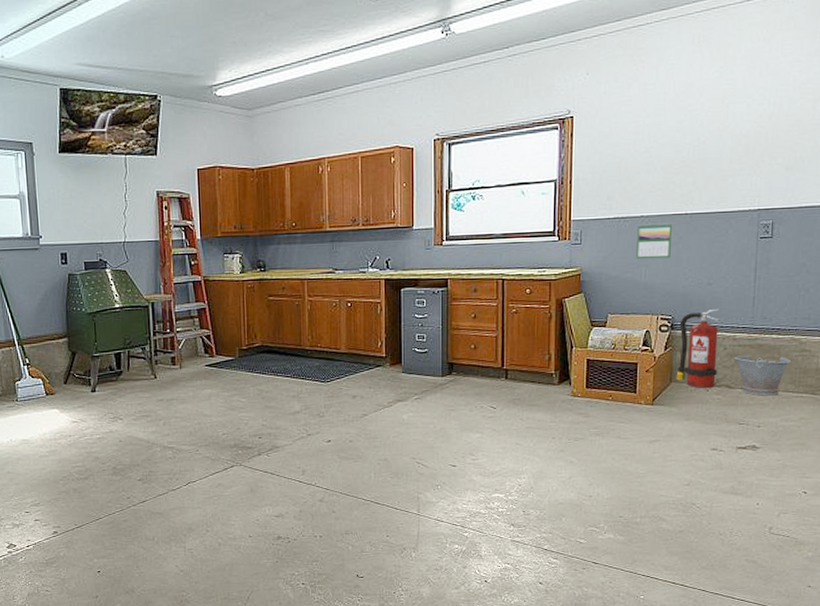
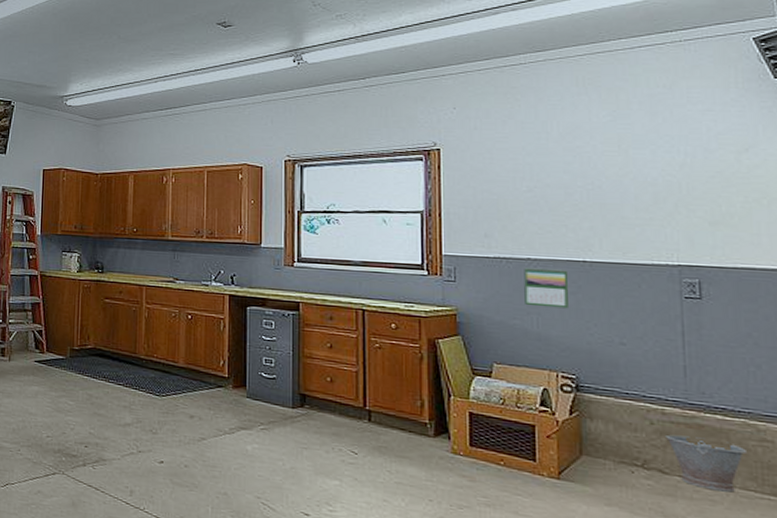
fire extinguisher: present [676,308,719,388] -> none [587,373,644,470]

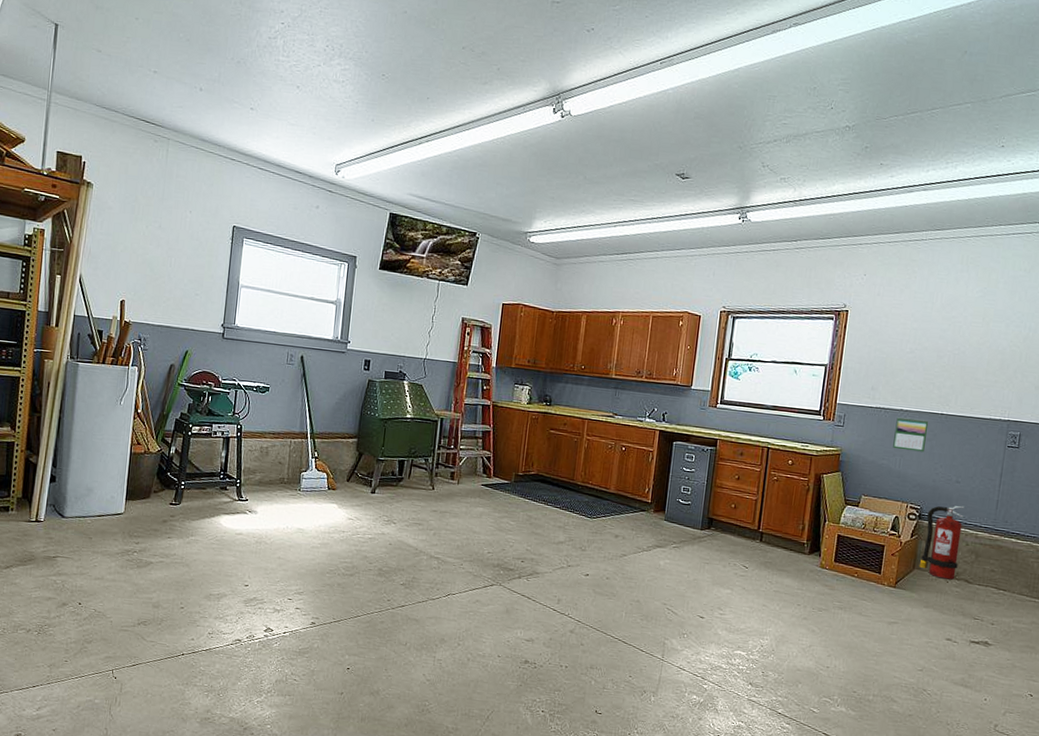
fire extinguisher: none [587,373,644,470] -> present [919,505,965,580]
bucket: present [665,434,746,493] -> none [974,553,1027,597]

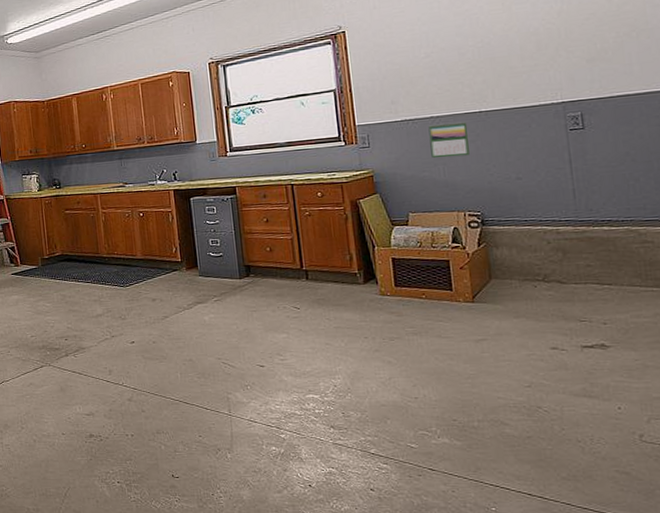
fire extinguisher: present [919,505,965,580] -> none [491,202,544,284]

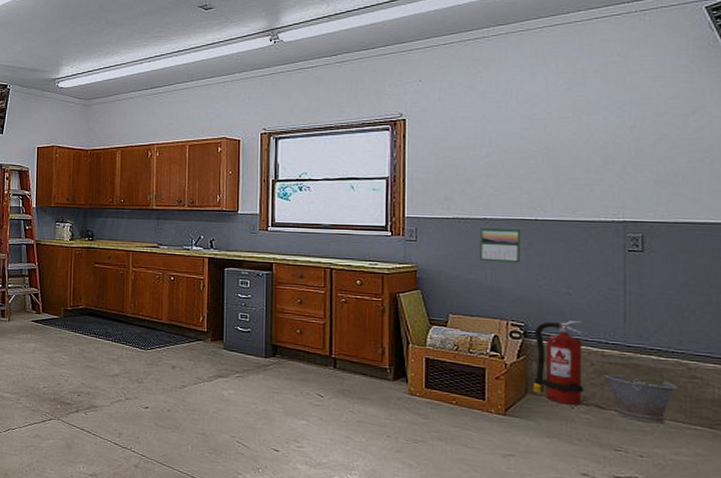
fire extinguisher: none [491,202,544,284] -> present [532,320,584,405]
bucket: none [561,248,631,291] -> present [604,374,677,424]

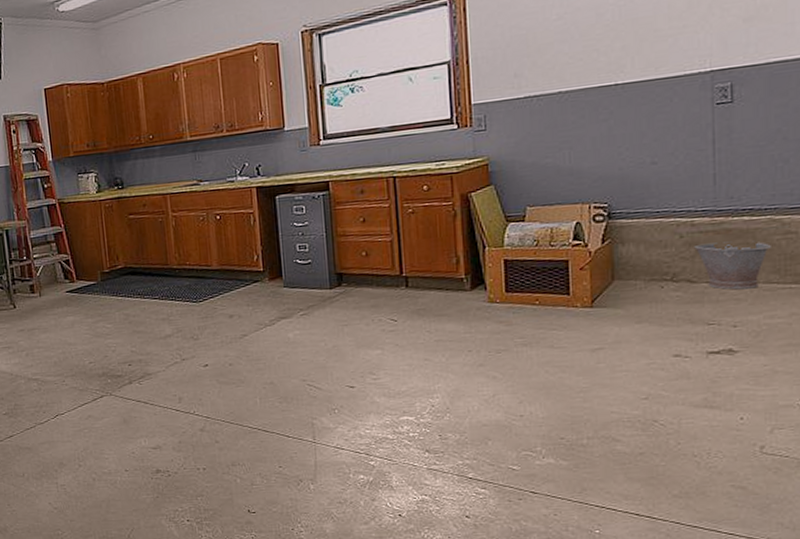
calendar: present [480,226,521,263] -> none [555,97,601,141]
fire extinguisher: present [532,320,584,405] -> none [619,190,673,285]

